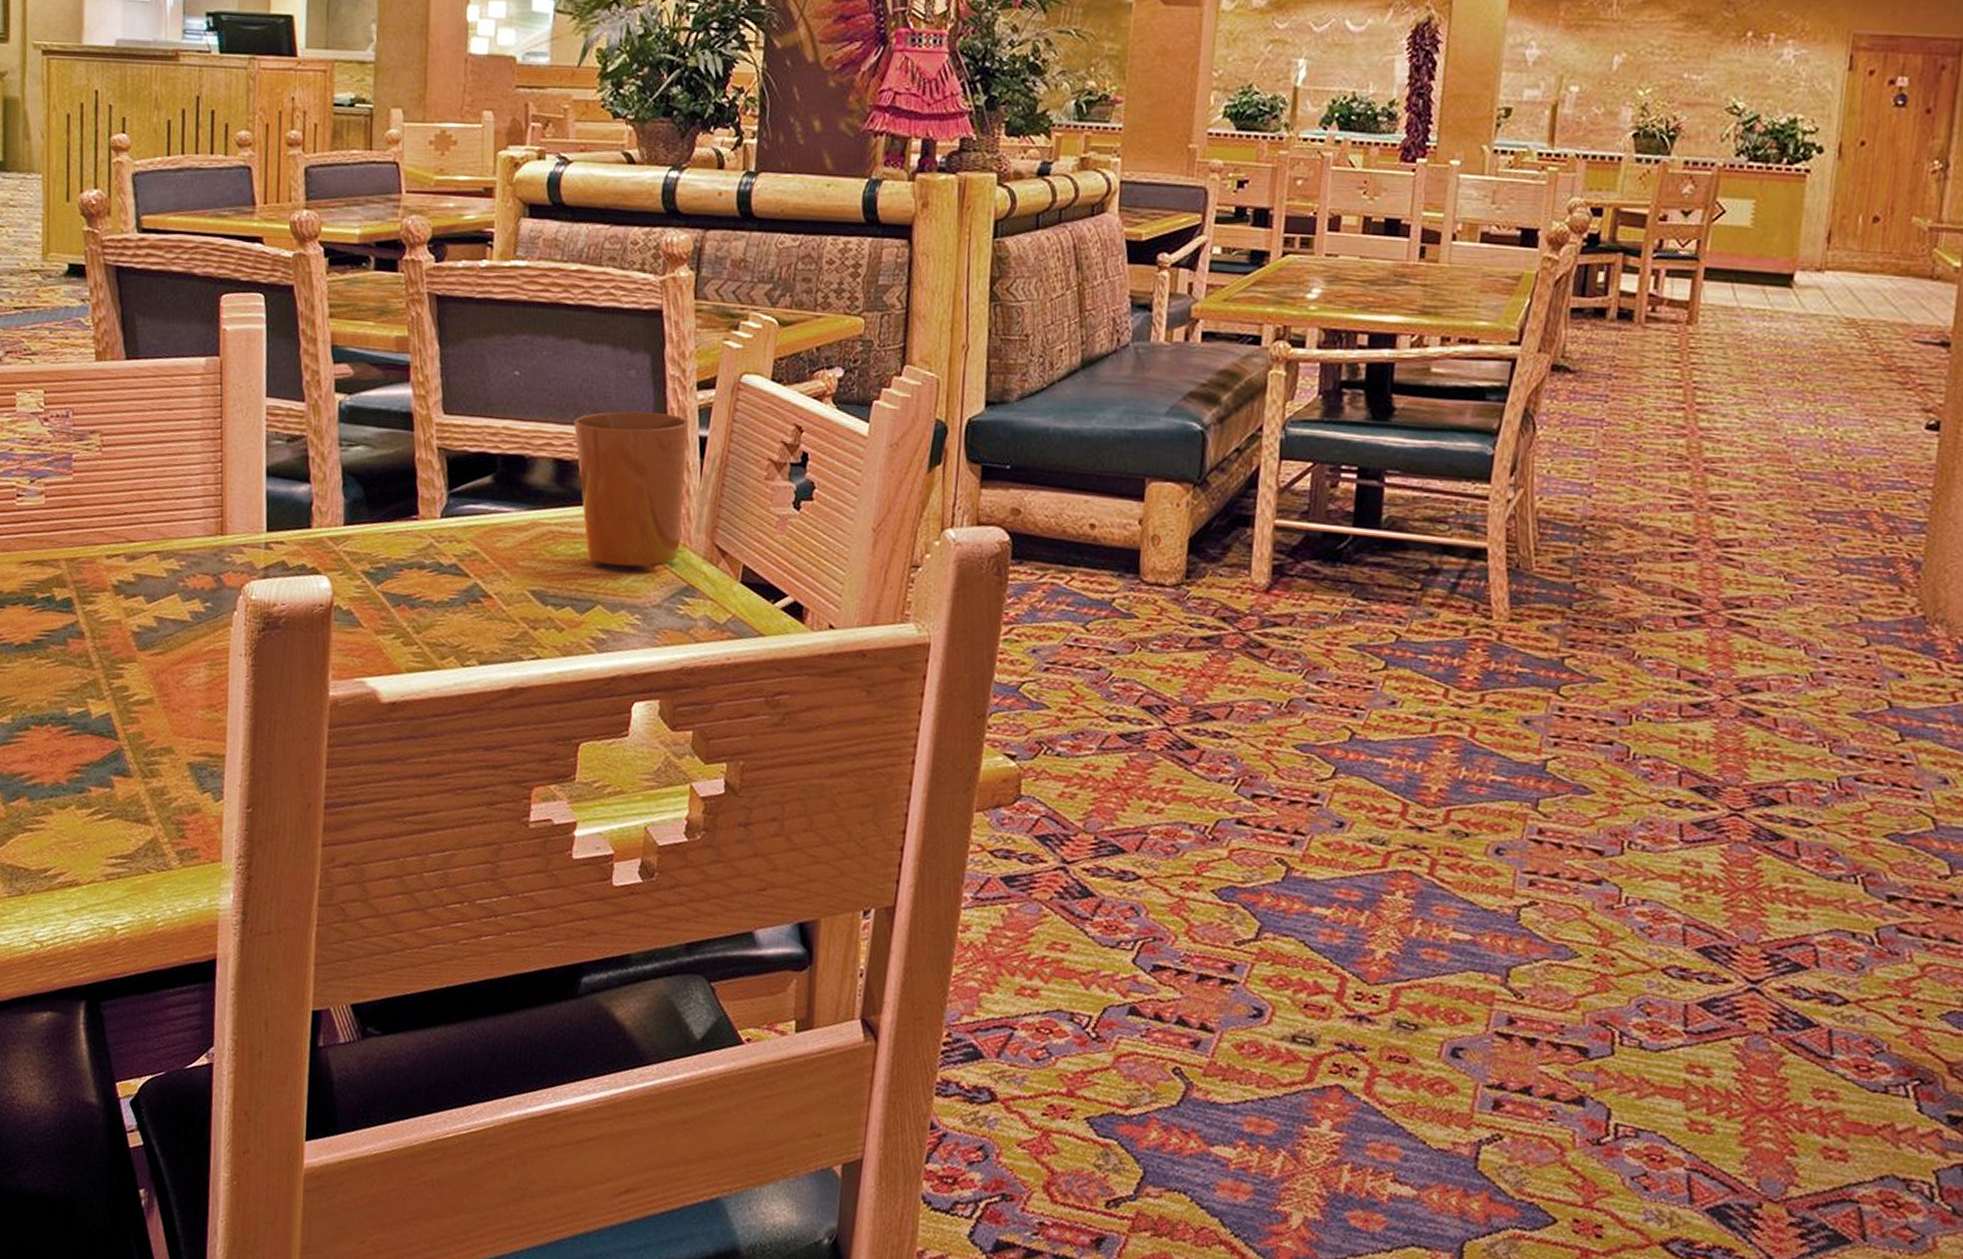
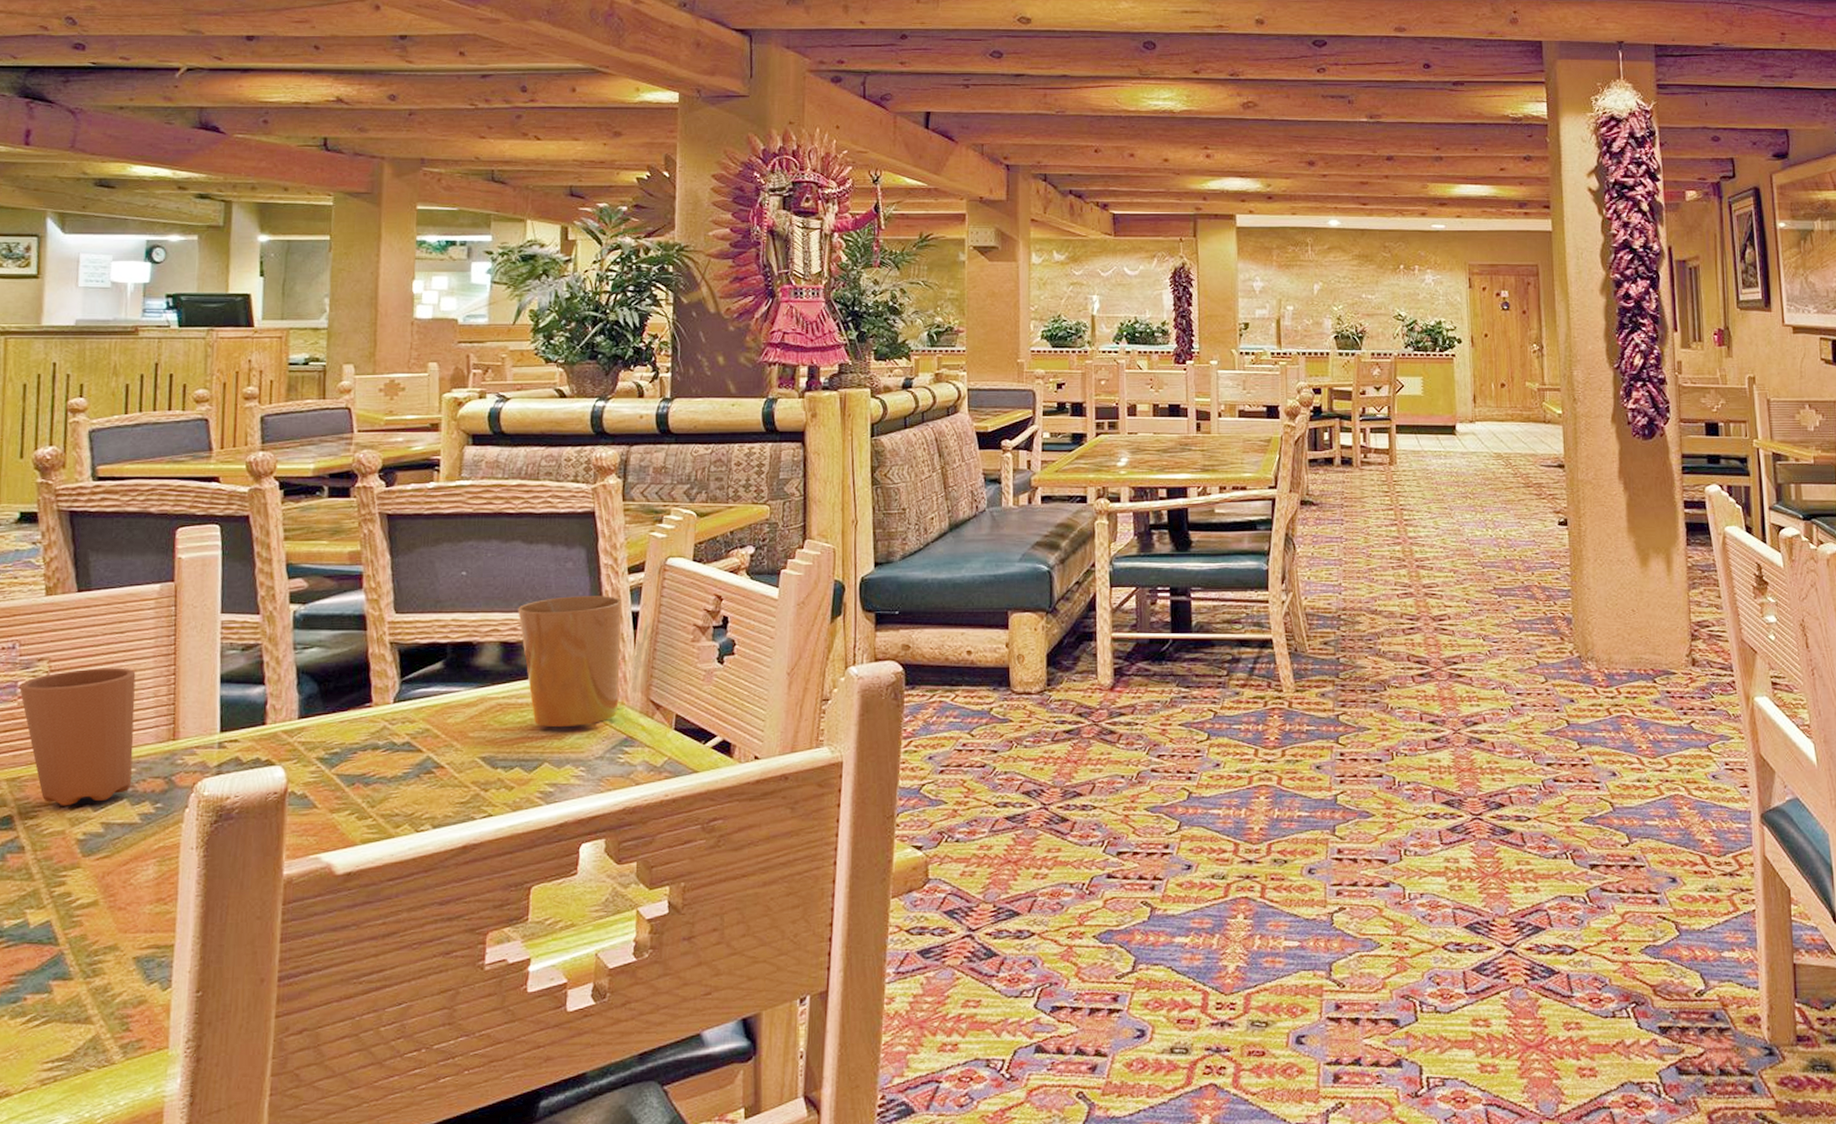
cup: none [74,446,184,595] -> present [19,668,136,806]

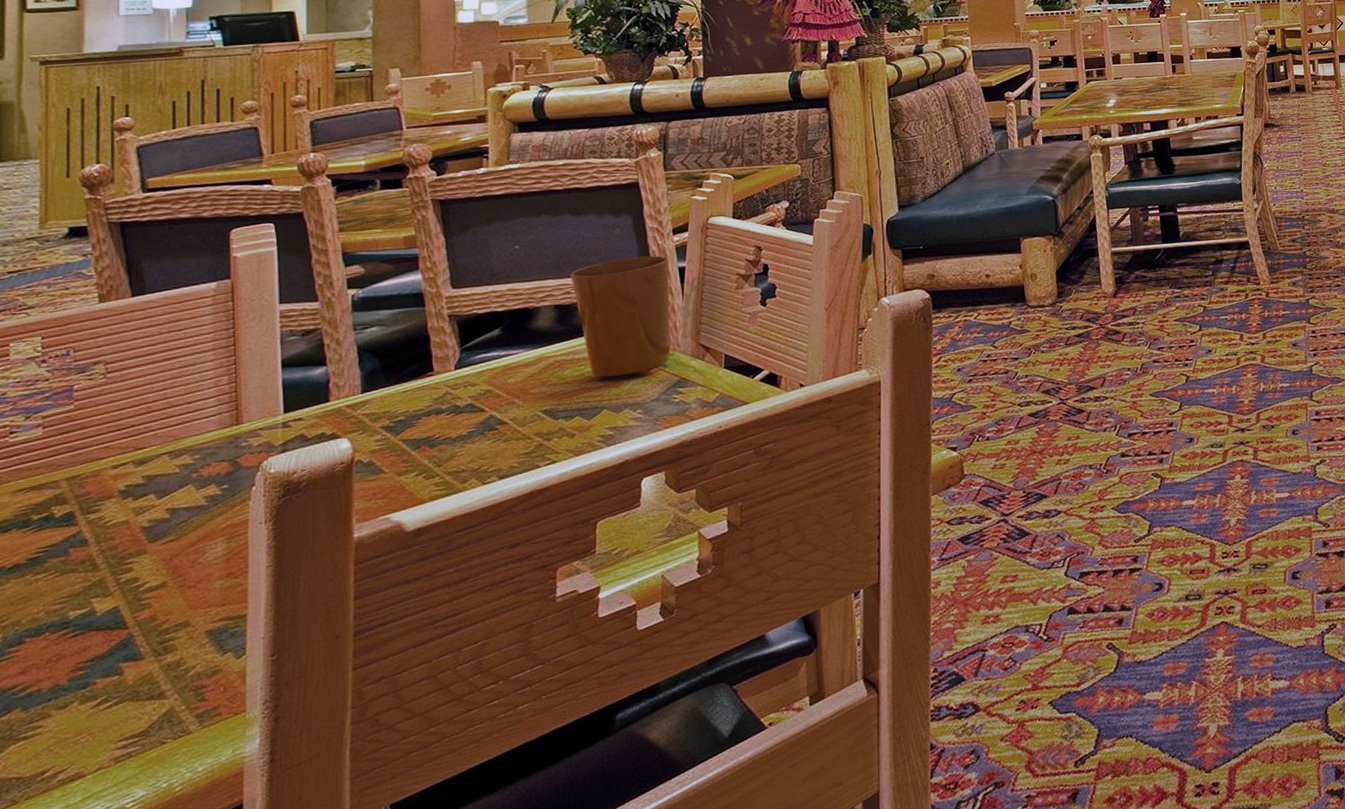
cup: present [19,668,136,806] -> none [76,363,196,498]

